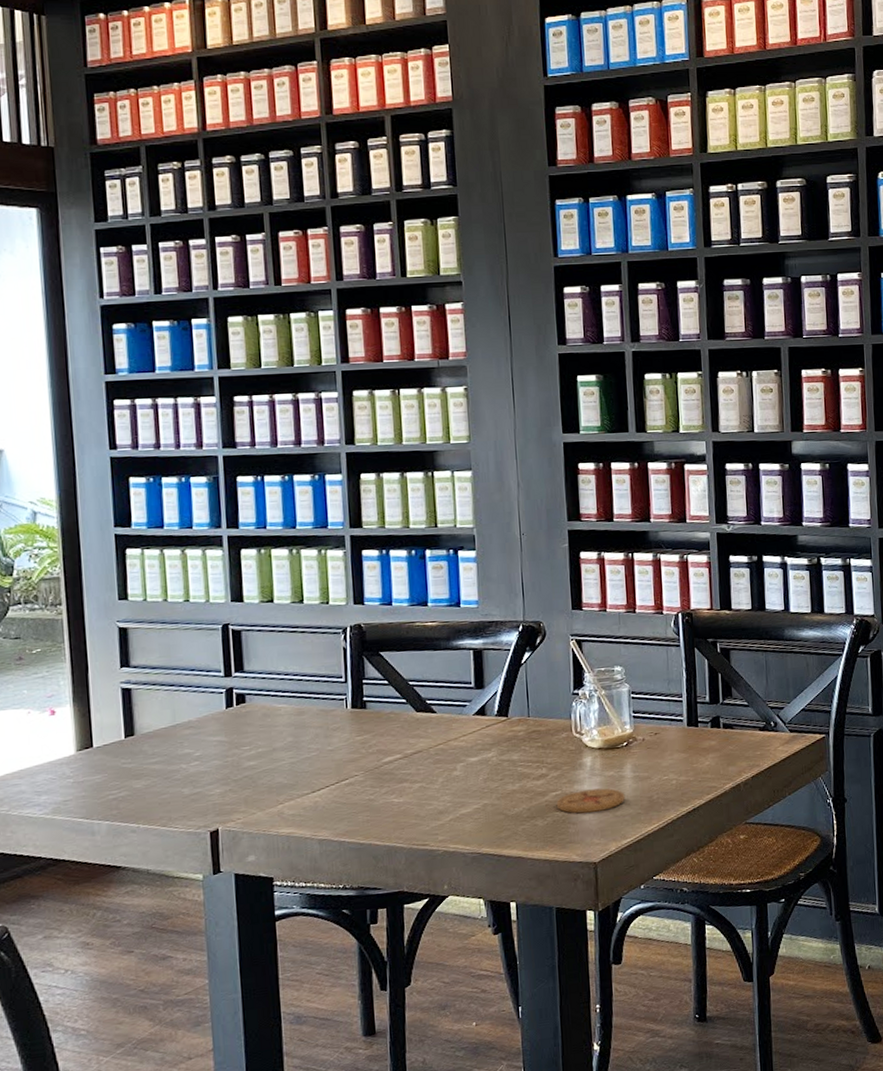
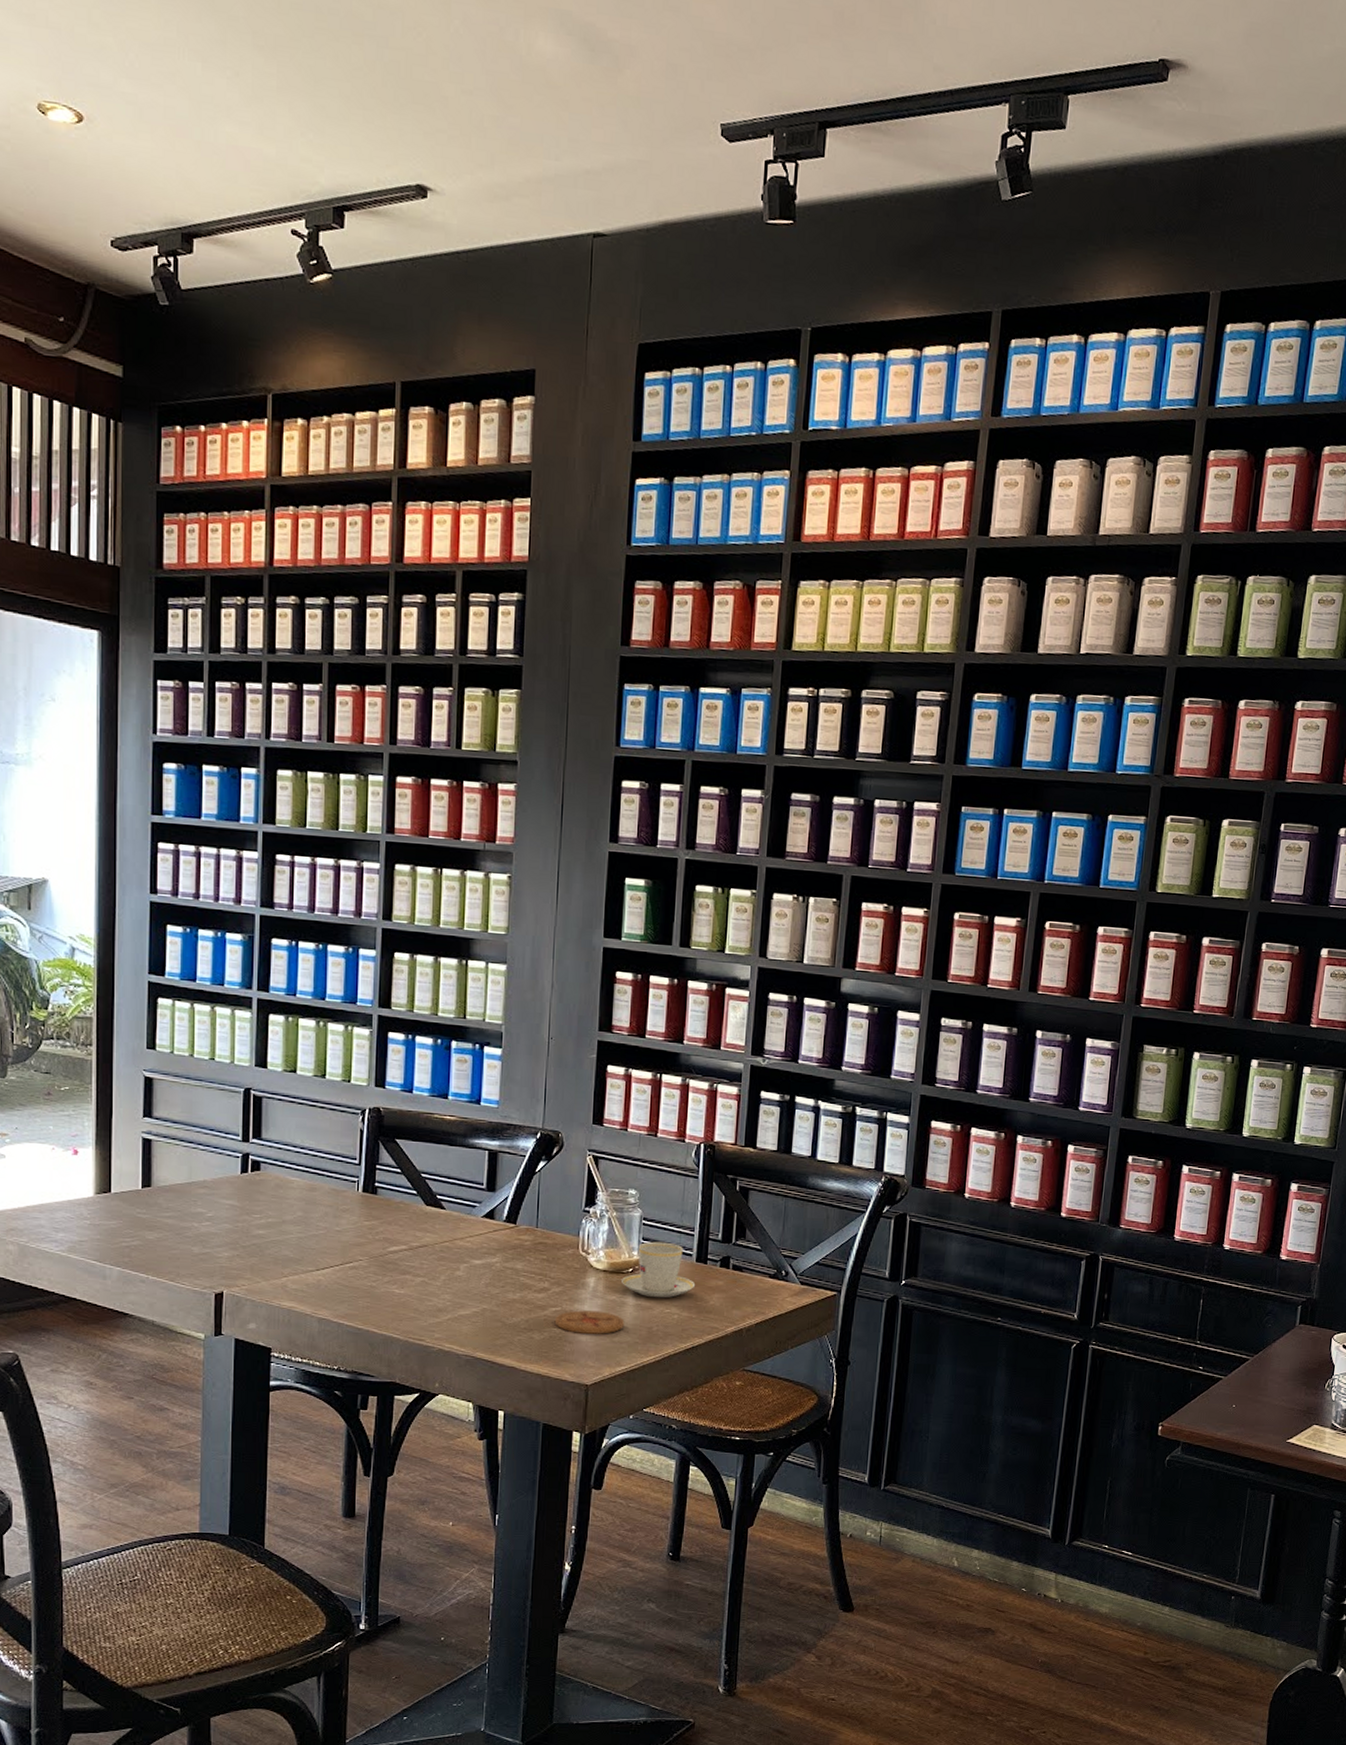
teacup: none [617,711,690,767] -> present [622,1241,696,1298]

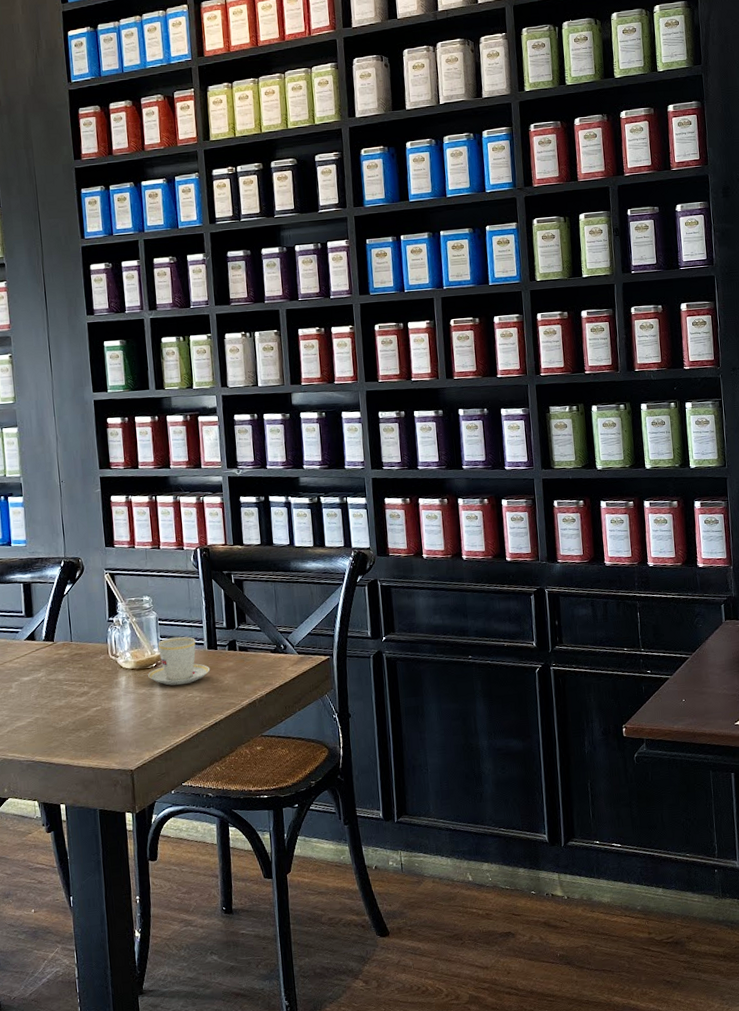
coaster: present [554,1310,625,1334] -> none [97,704,156,727]

